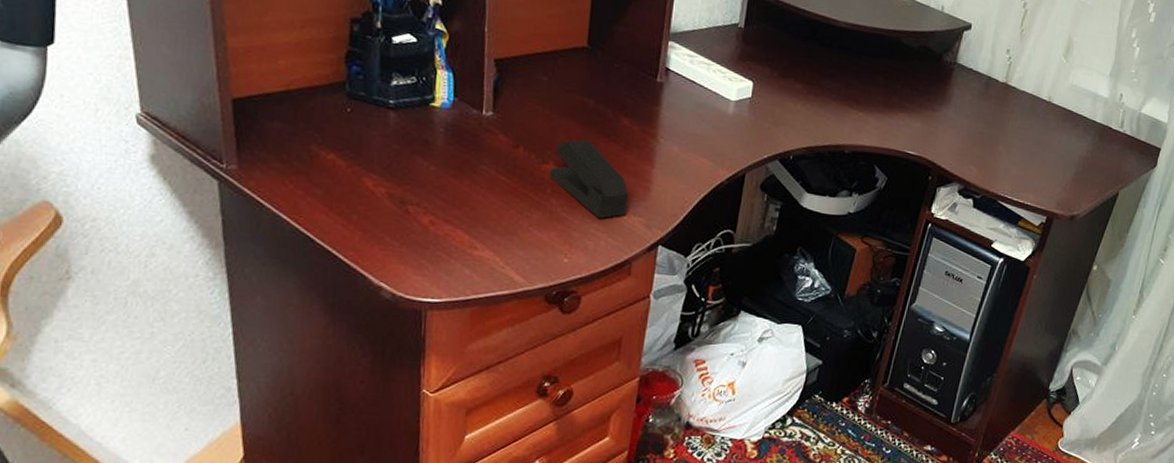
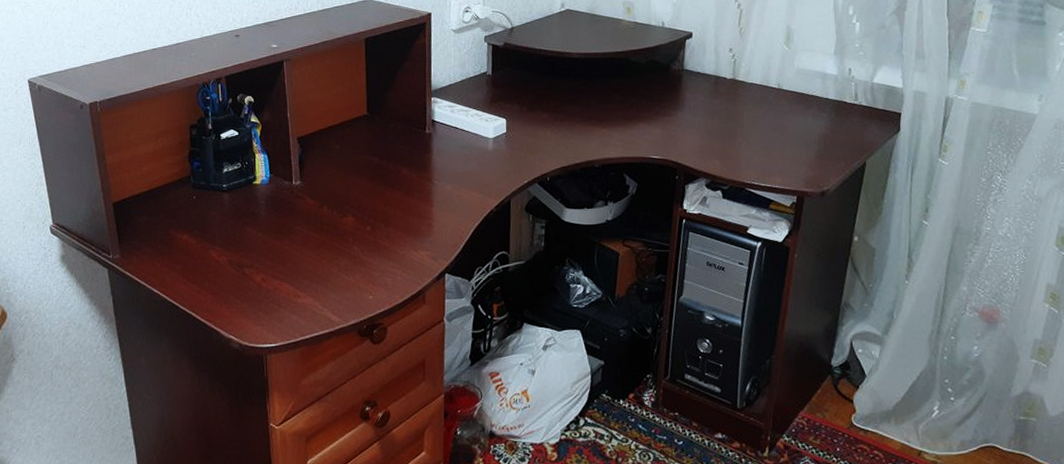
stapler: present [549,139,628,218] -> none [349,192,415,257]

